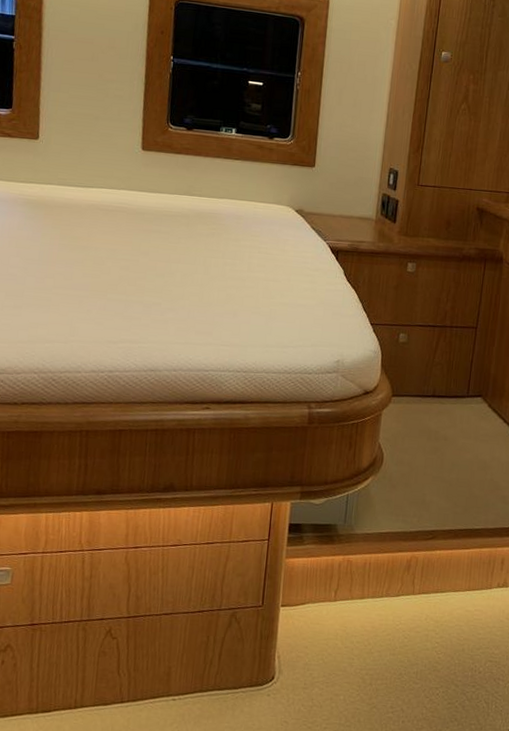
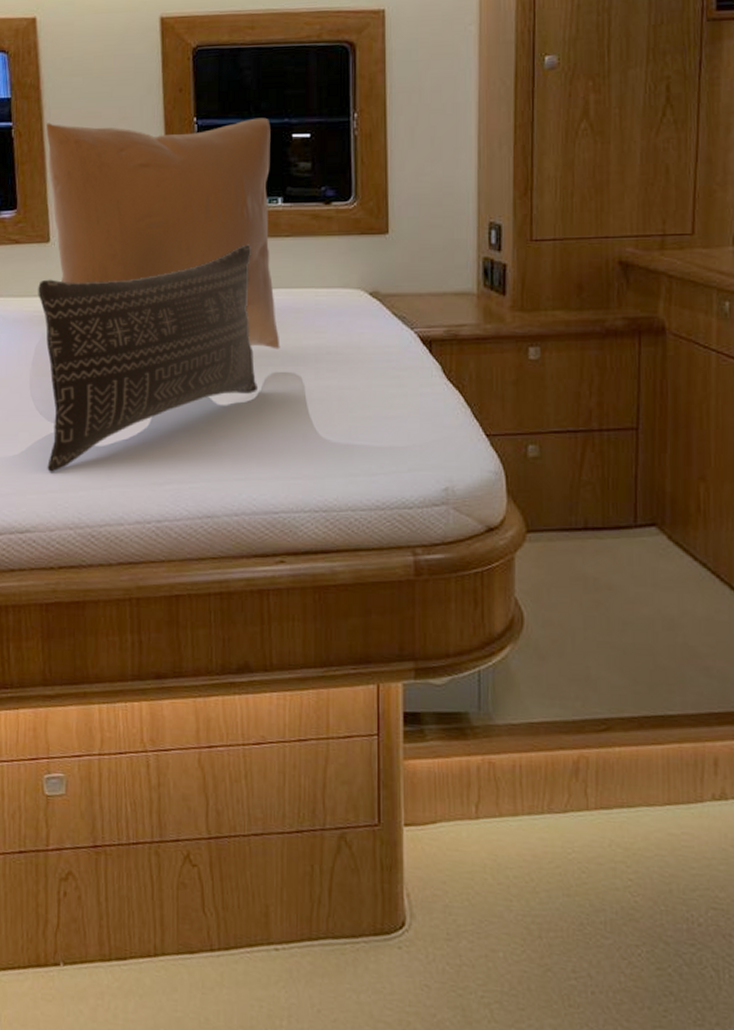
pillow: none [19,161,207,327] -> present [38,244,259,473]
pillow: none [43,41,232,246] -> present [46,117,280,349]

